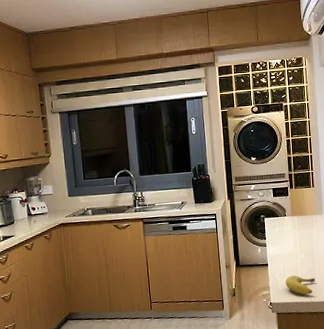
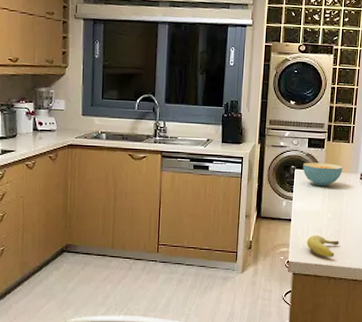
cereal bowl: none [271,208,308,231] -> present [303,162,343,187]

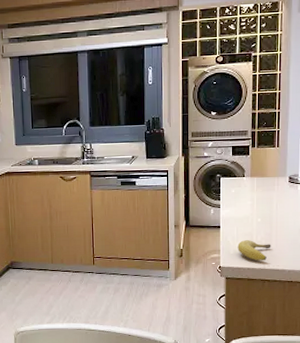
cereal bowl: present [303,162,343,187] -> none [228,169,270,193]

